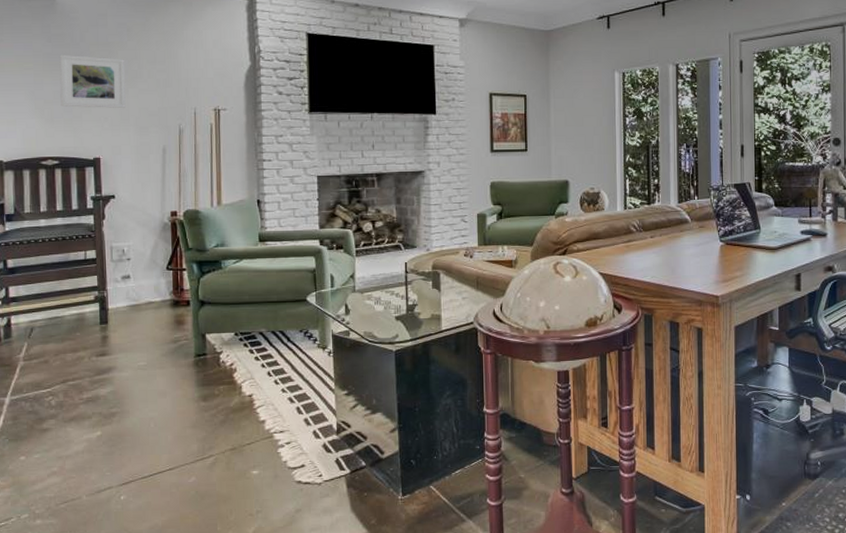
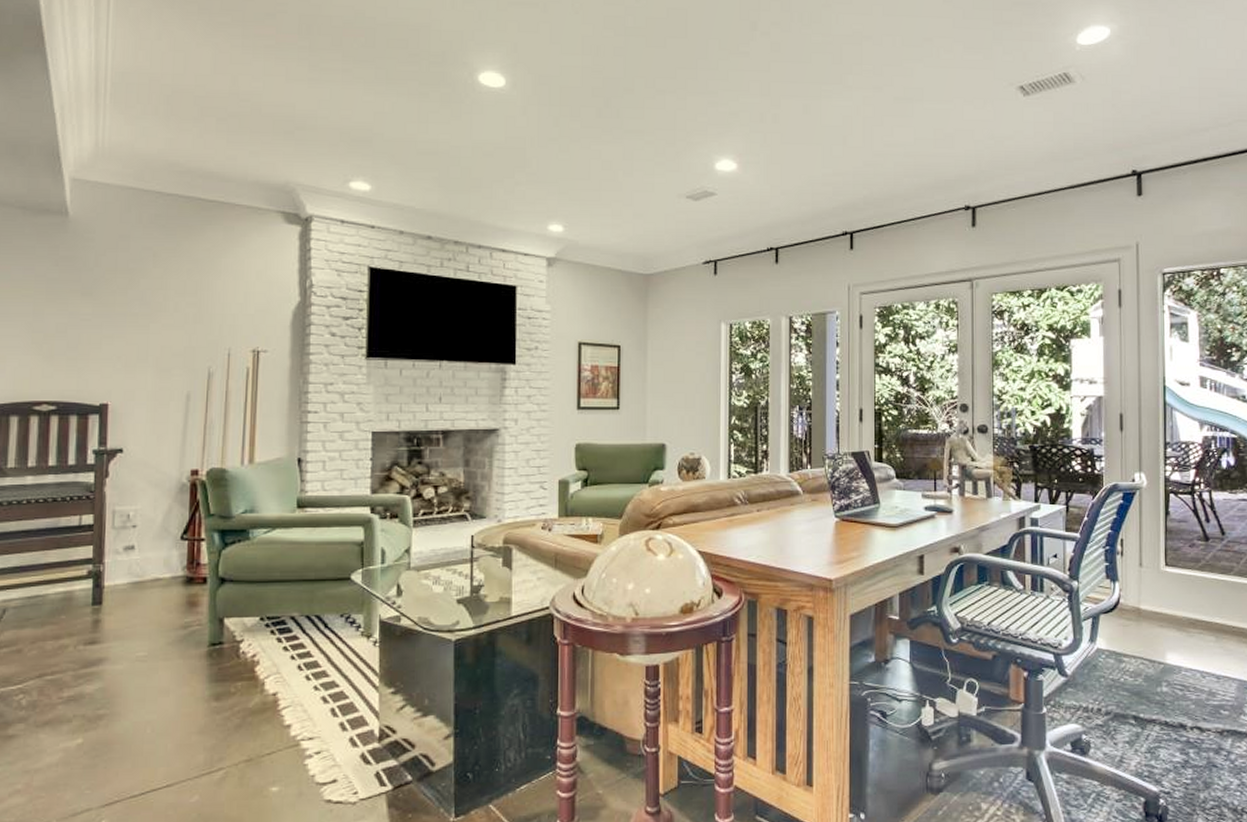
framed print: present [59,54,126,108] -> none [64,281,147,346]

